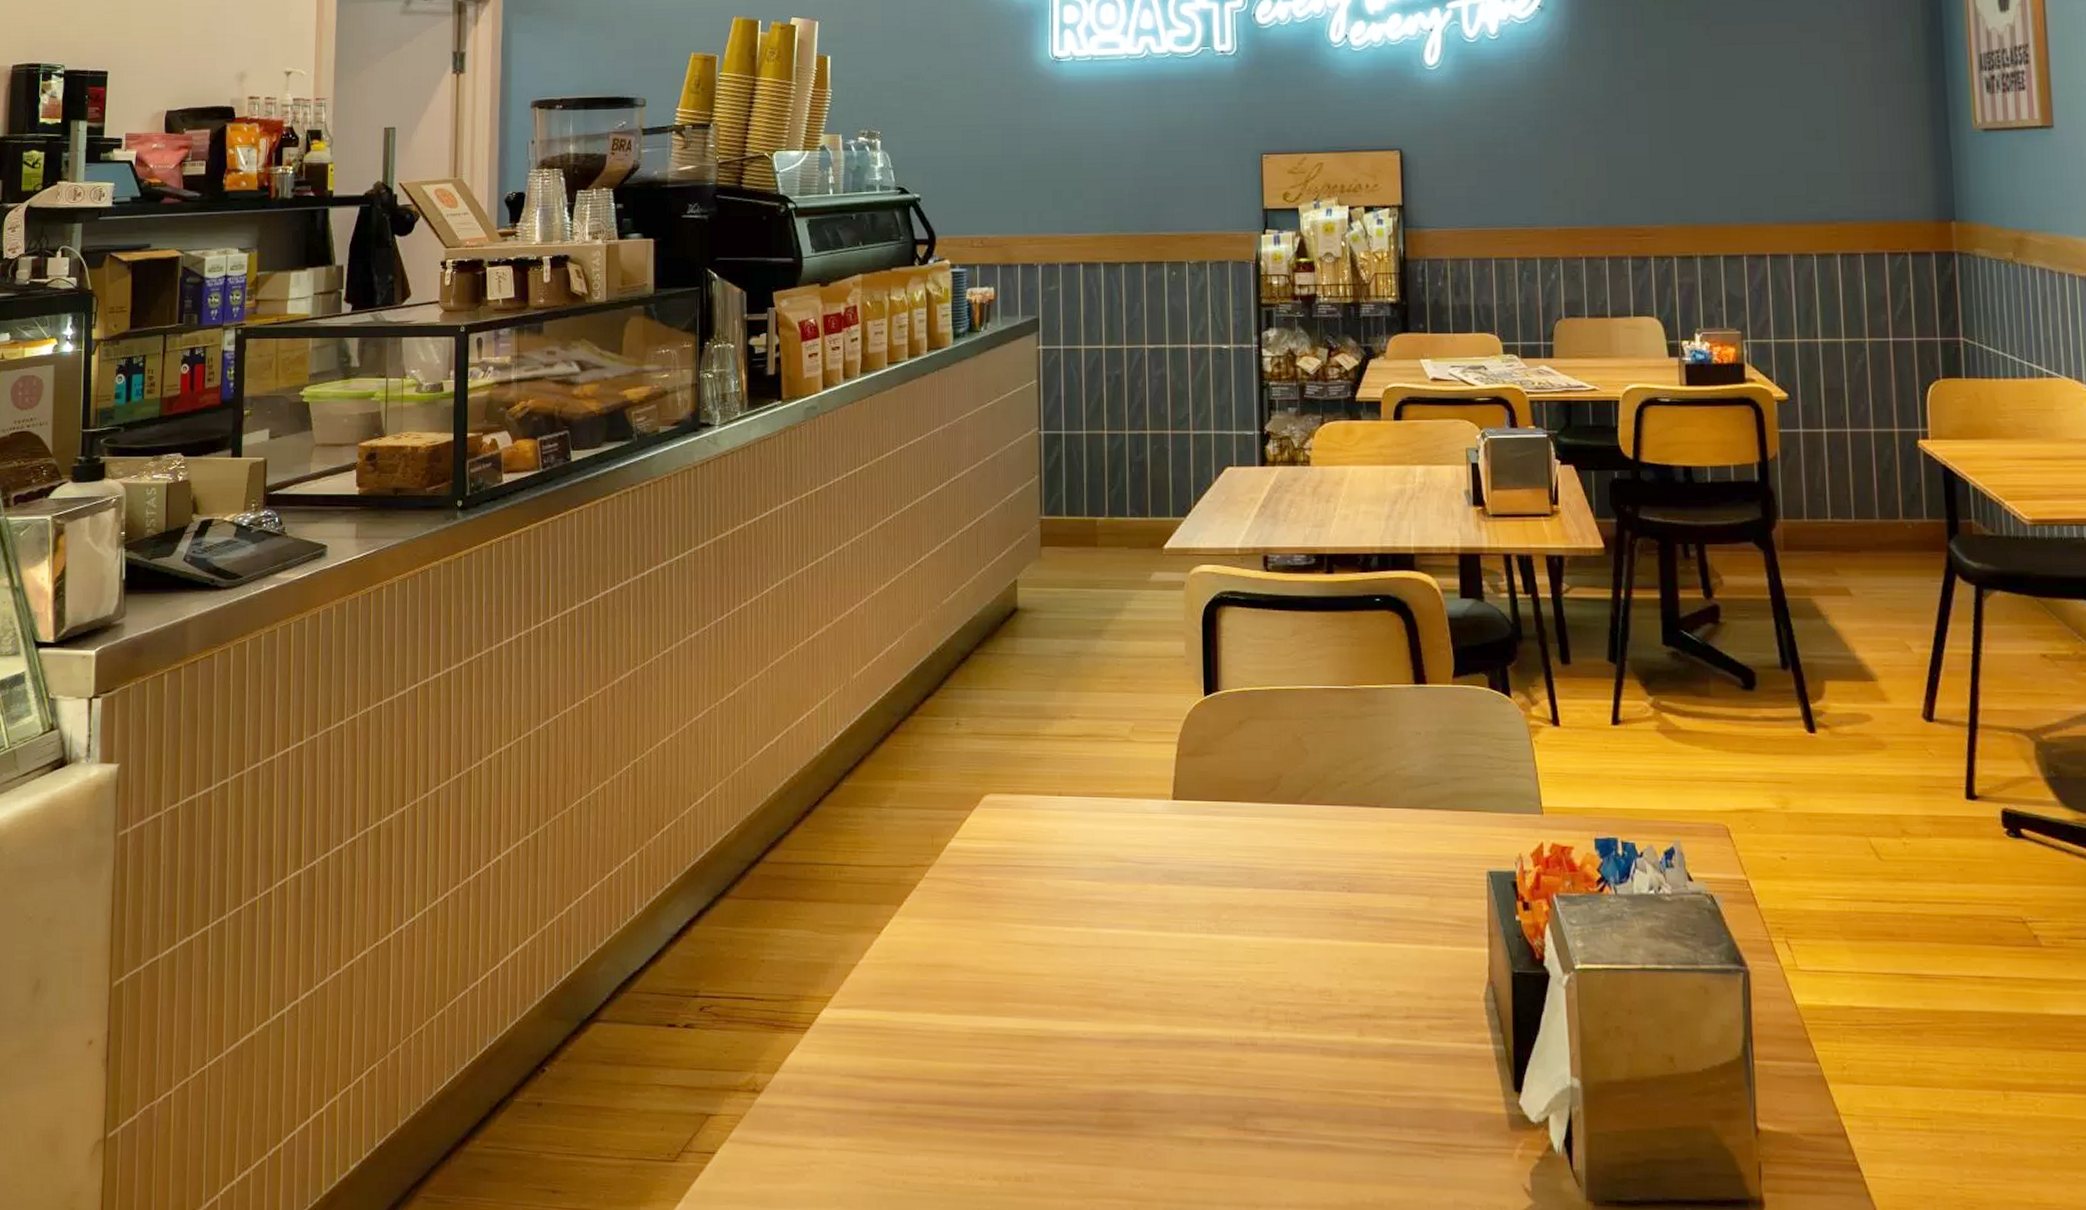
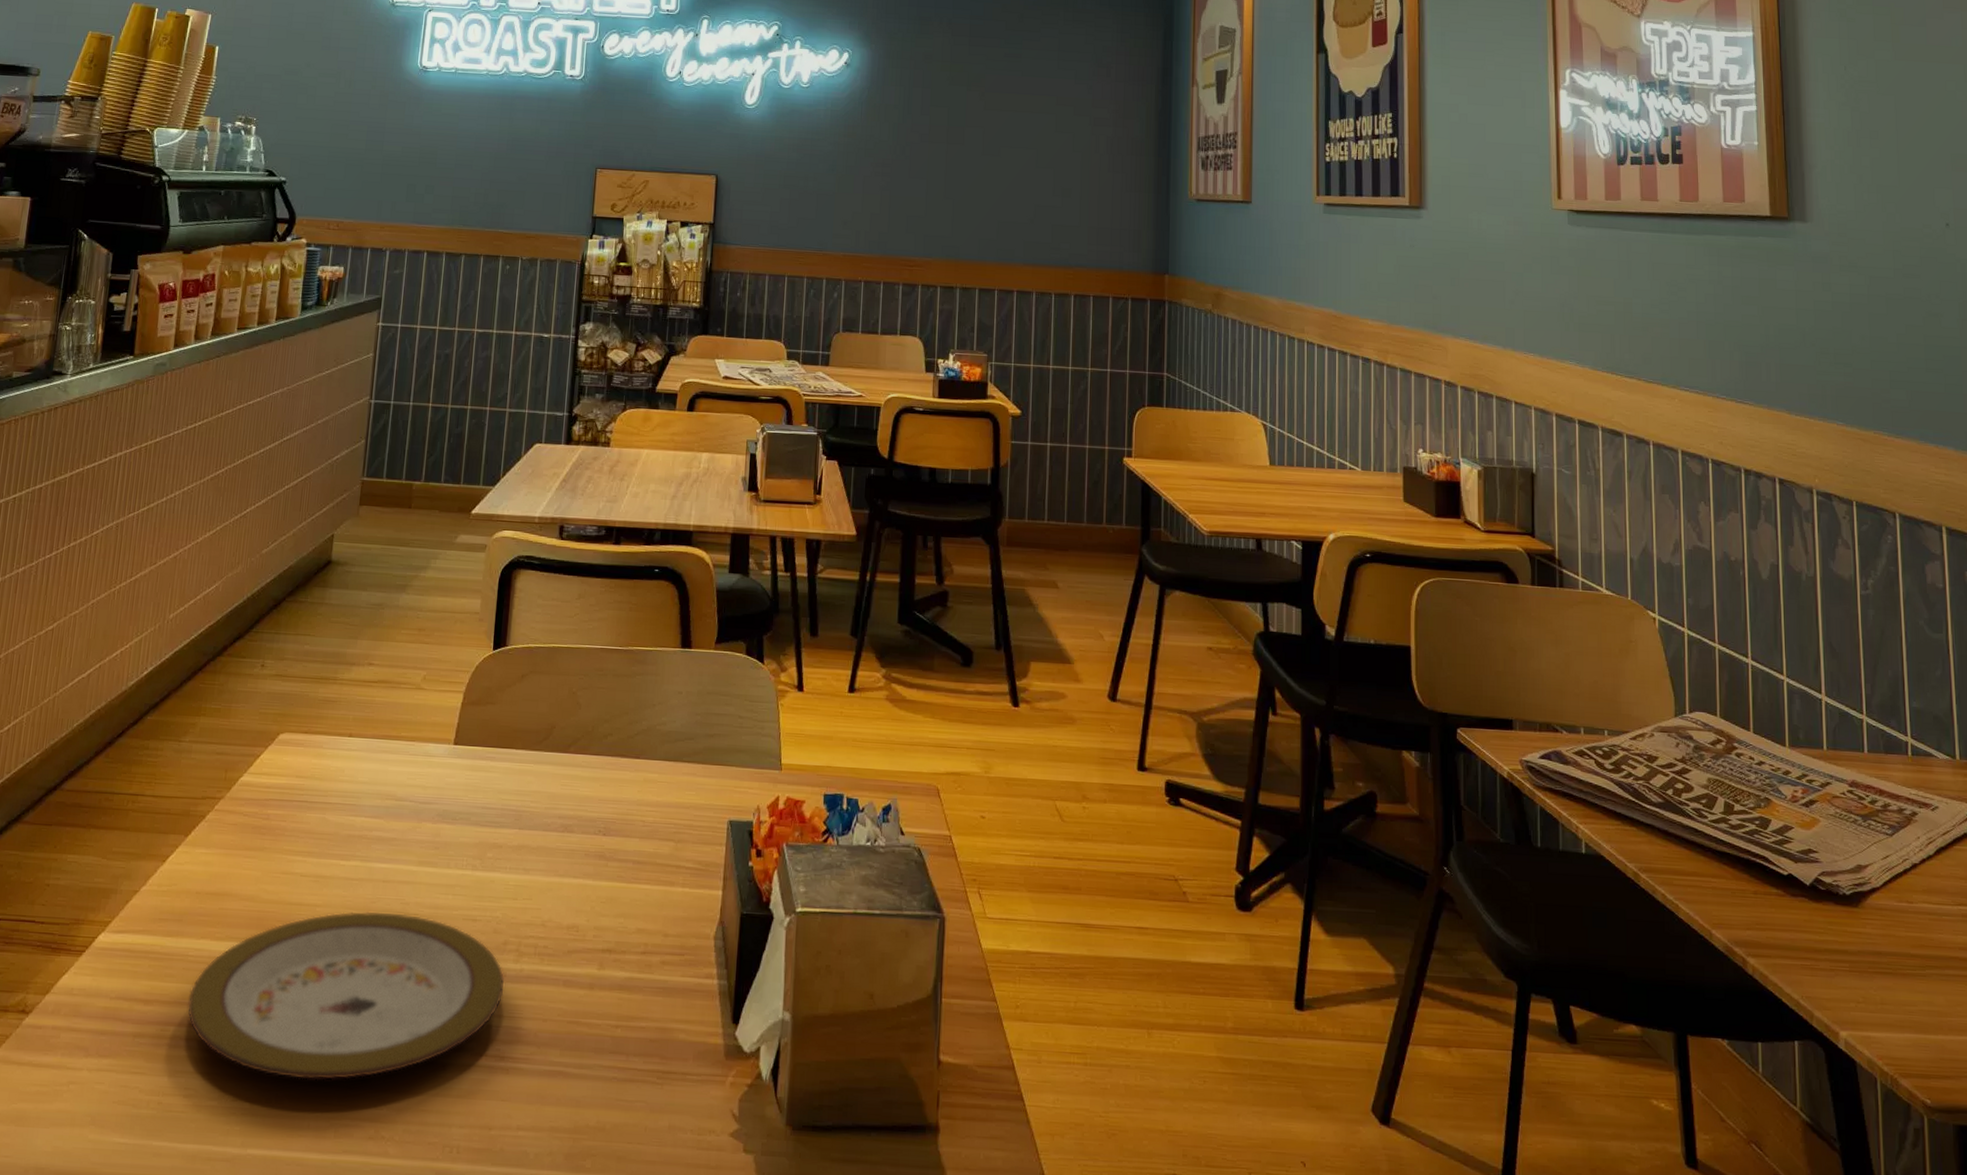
plate: none [922,980,1257,1158] -> present [187,911,505,1081]

